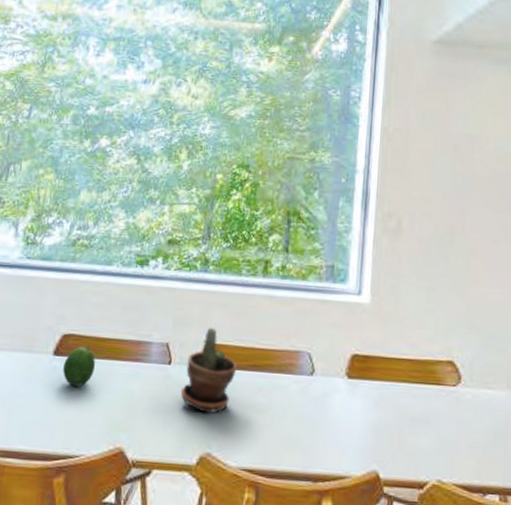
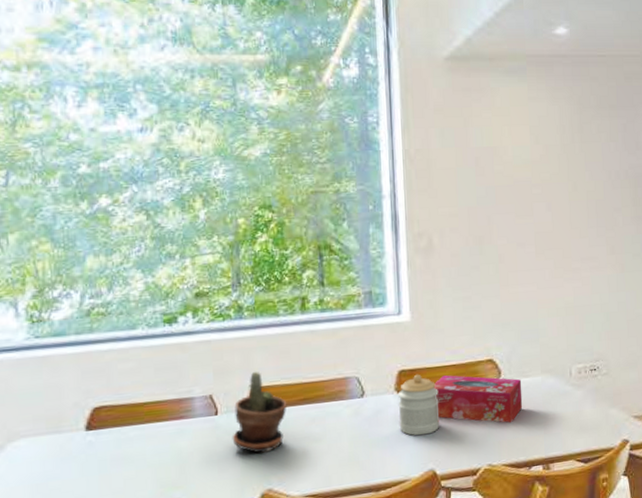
fruit: present [63,345,96,387] -> none [99,413,136,457]
jar: none [346,361,391,431] -> present [397,374,440,436]
tissue box: none [386,369,484,437] -> present [433,375,523,423]

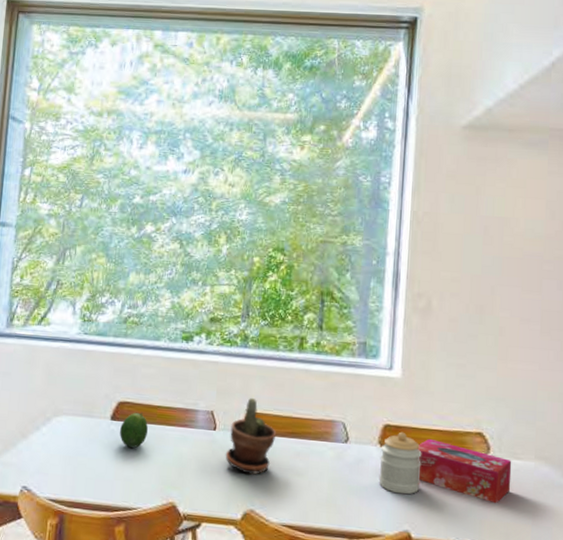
fruit: none [99,413,136,457] -> present [120,411,149,449]

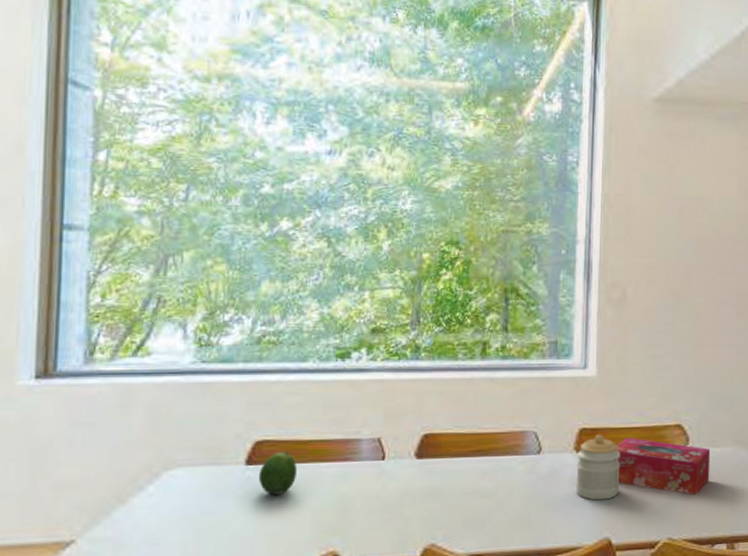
potted plant: present [225,397,277,475] -> none [397,416,459,505]

